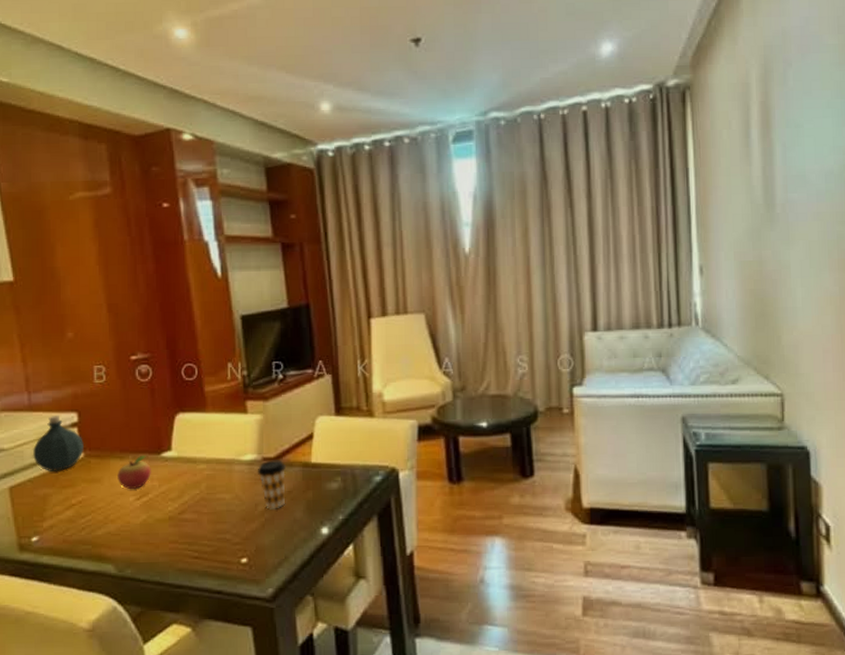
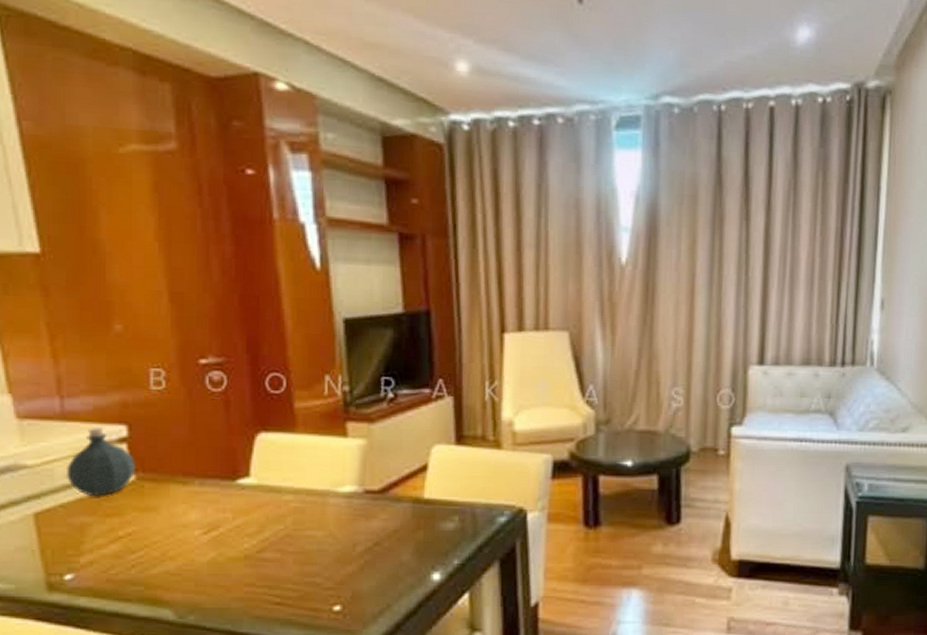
fruit: present [117,456,151,489] -> none [179,482,223,521]
coffee cup: present [258,460,286,509] -> none [358,493,392,551]

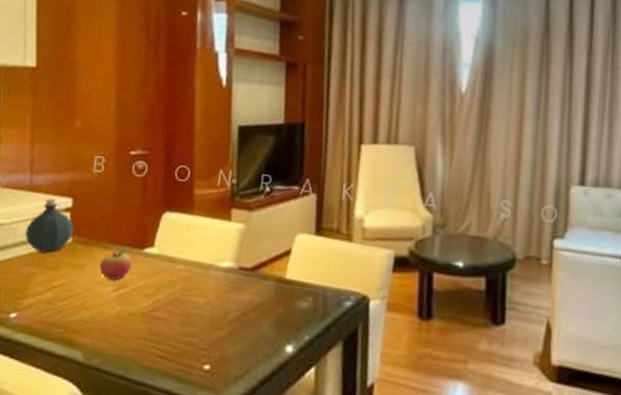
fruit: none [179,482,223,521] -> present [99,248,132,280]

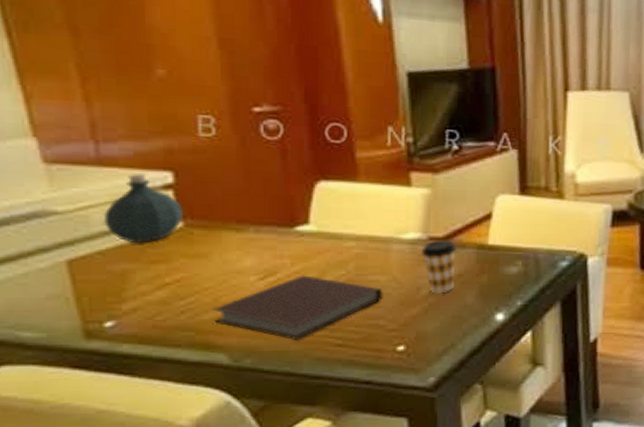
notebook: none [78,290,200,347] -> present [212,275,383,340]
fruit: present [99,248,132,280] -> none [233,229,280,267]
coffee cup: none [232,270,260,320] -> present [422,240,456,294]

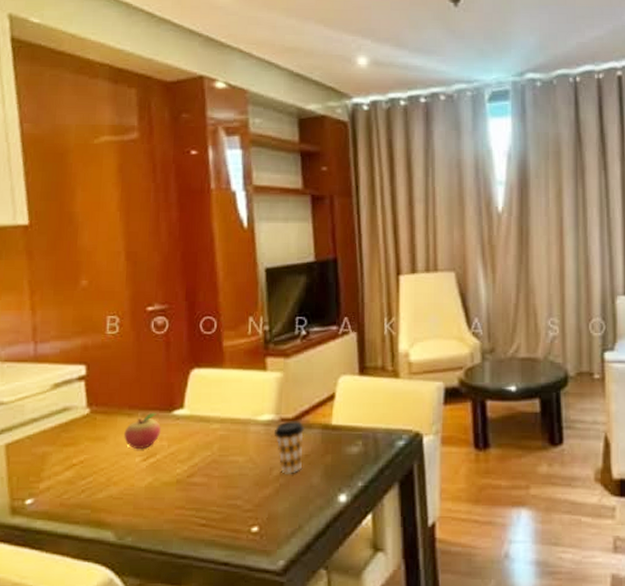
bottle: present [103,172,183,243] -> none [33,367,90,428]
notebook: present [212,275,383,340] -> none [105,456,241,519]
fruit: none [233,229,280,267] -> present [124,413,161,449]

